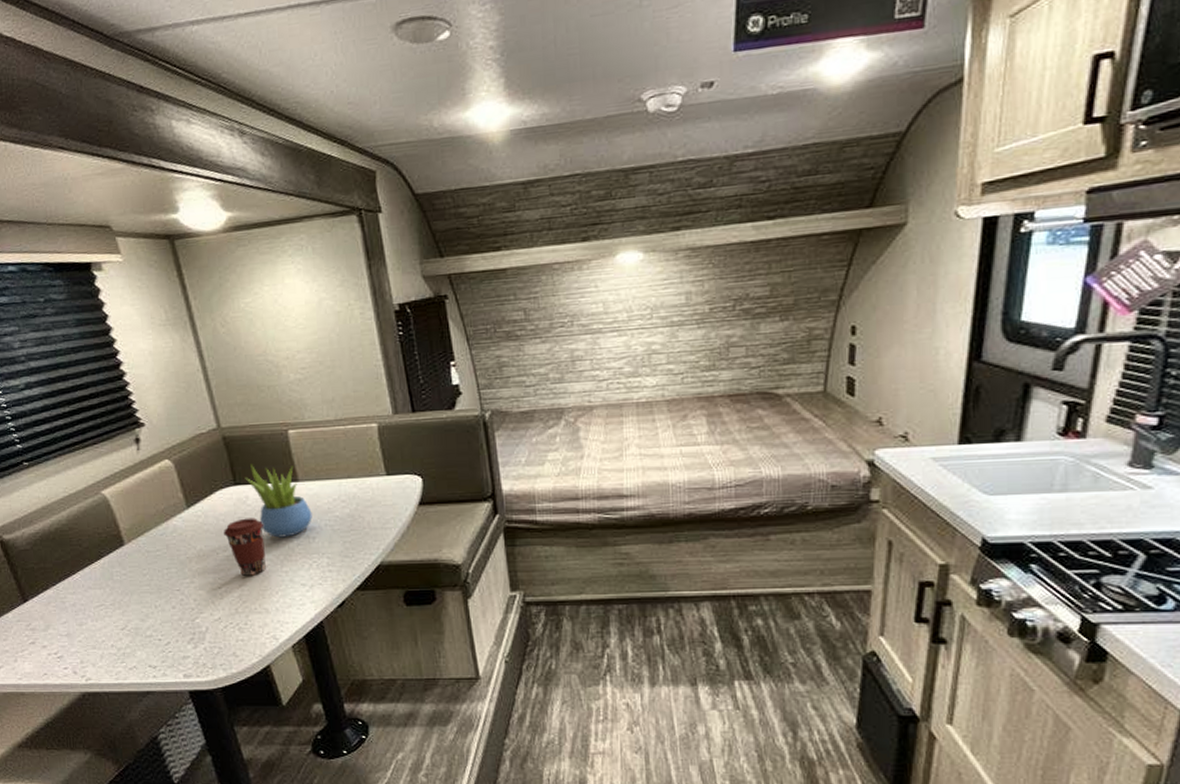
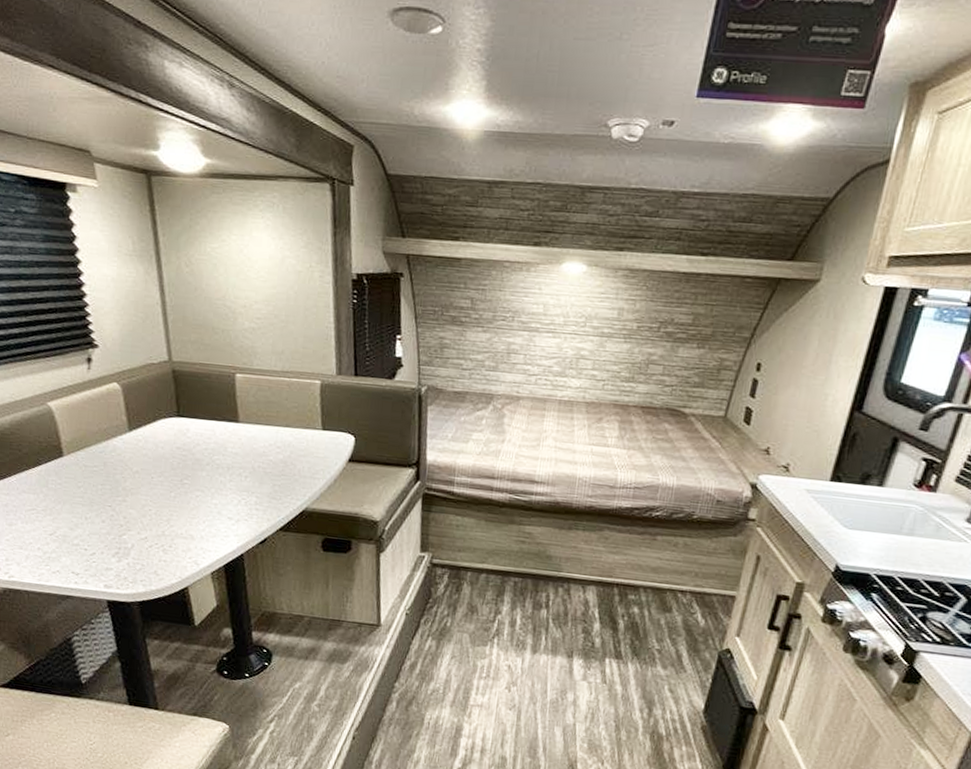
coffee cup: present [223,518,266,576] -> none [160,448,200,503]
succulent plant: present [245,464,312,538] -> none [188,399,248,473]

